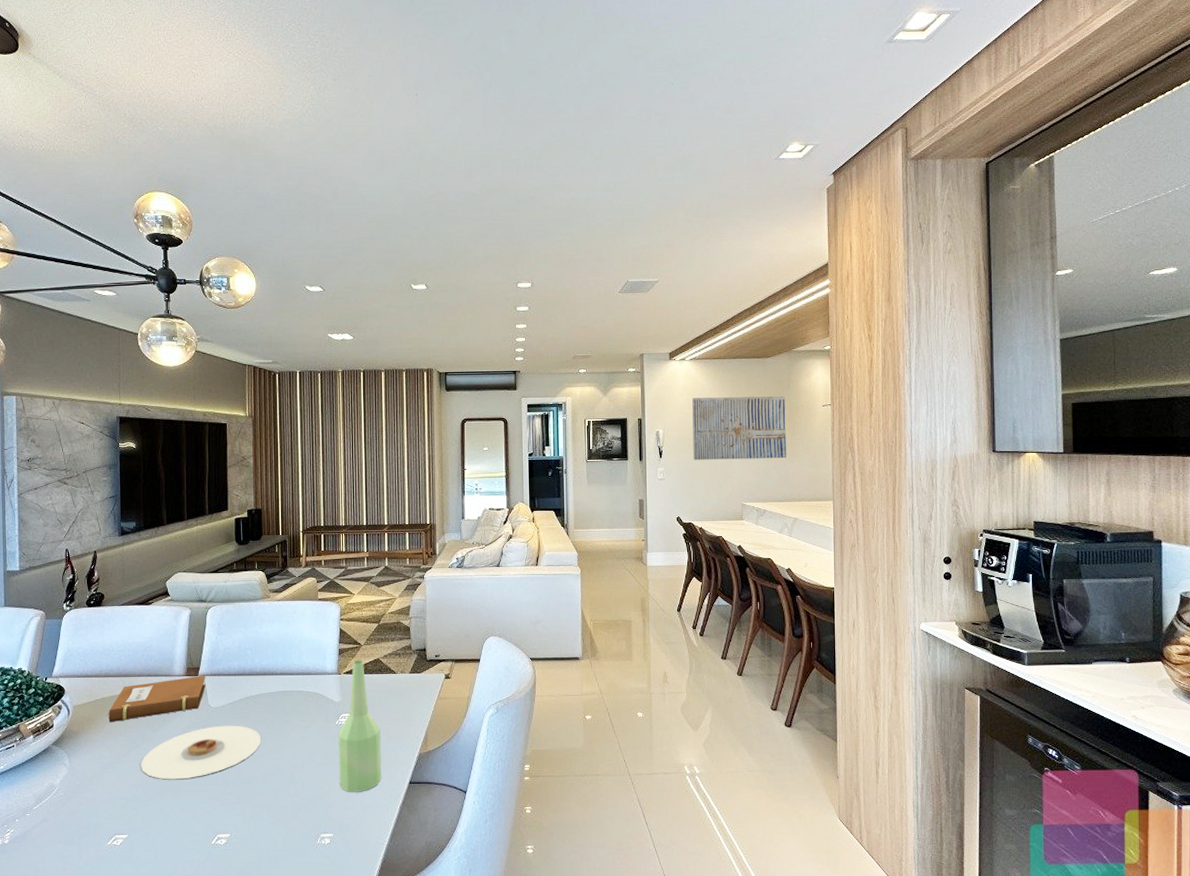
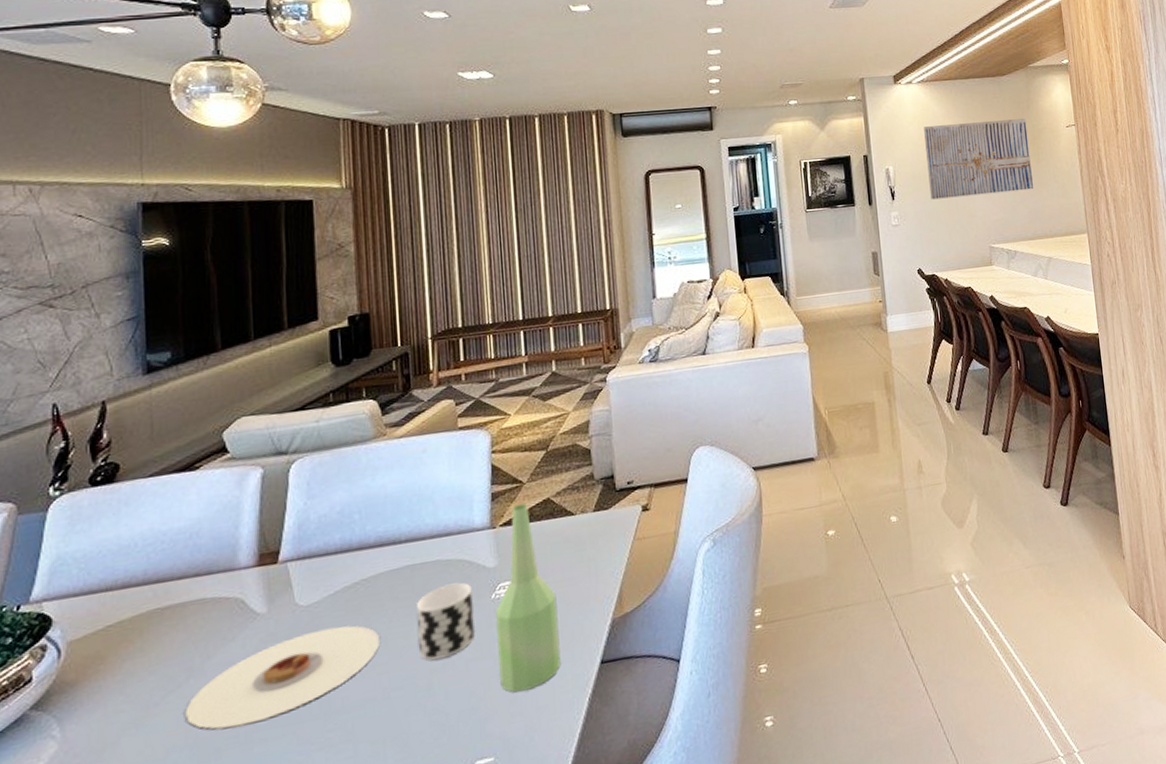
notebook: present [107,675,206,723] -> none [127,560,290,658]
cup: none [285,709,324,760] -> present [416,582,475,661]

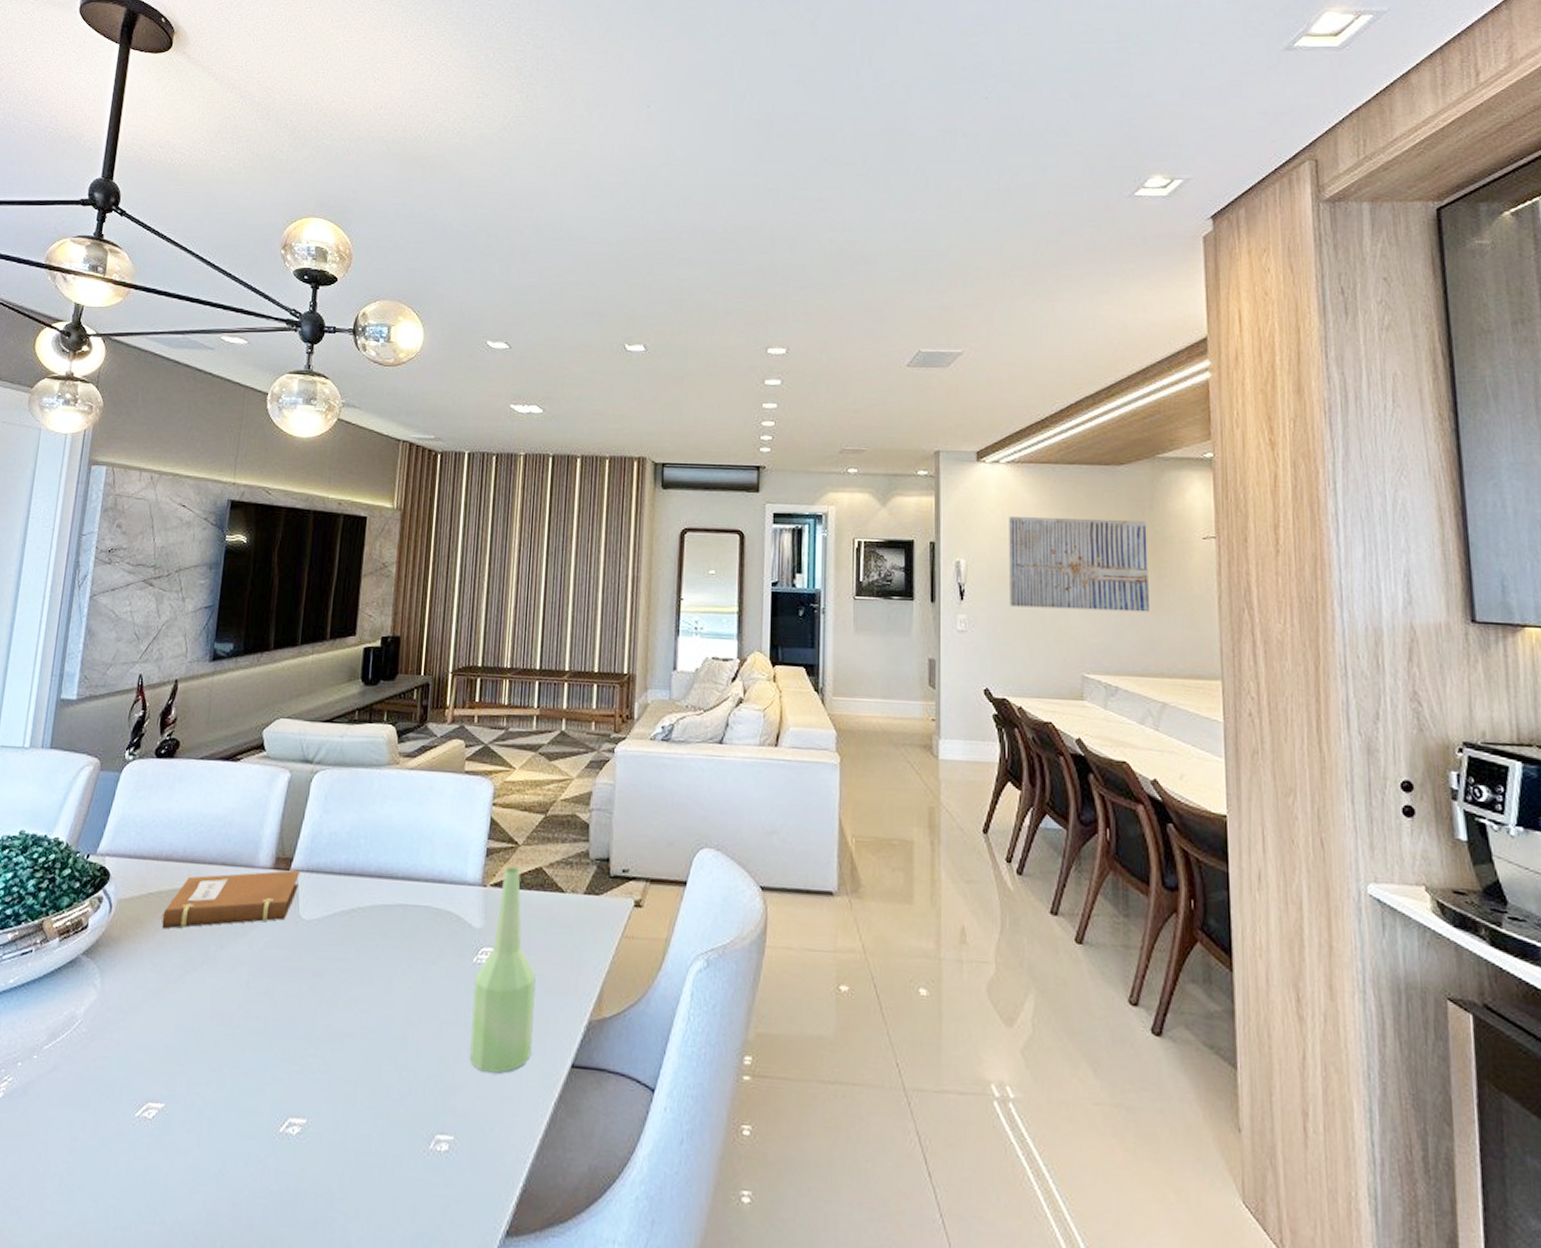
notebook: none [127,560,290,658] -> present [161,870,300,929]
plate: present [185,625,381,730] -> none [196,948,367,1026]
cup: present [416,582,475,661] -> none [398,934,456,1013]

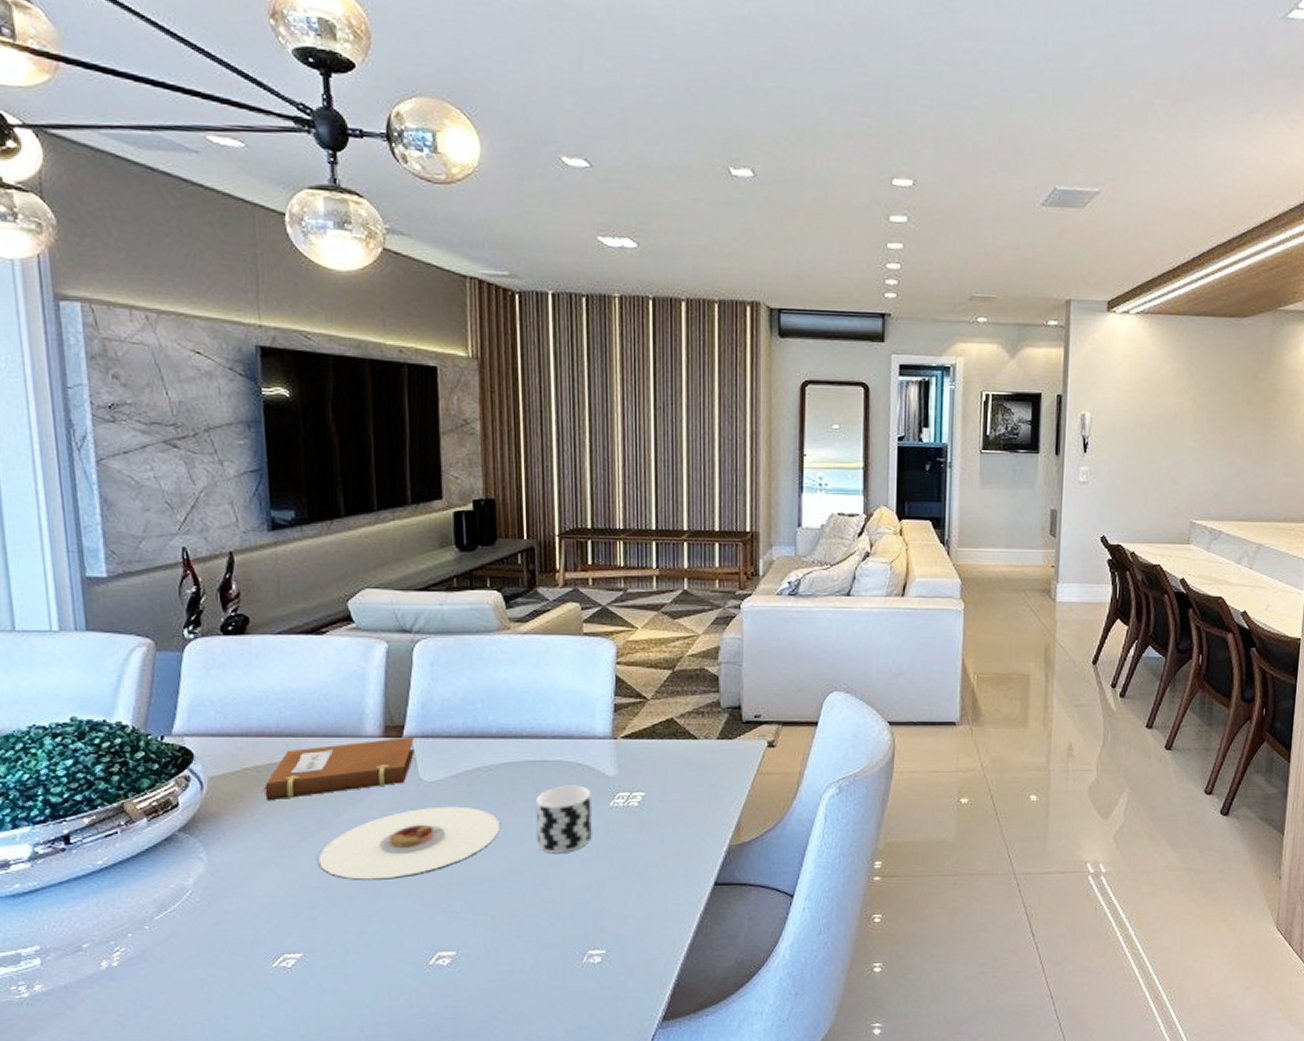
plate: none [196,948,367,1026] -> present [318,806,501,880]
cup: none [398,934,456,1013] -> present [535,785,592,853]
bottle: present [470,866,536,1073] -> none [613,719,675,896]
wall art: present [1009,517,1149,613] -> none [1130,369,1262,462]

